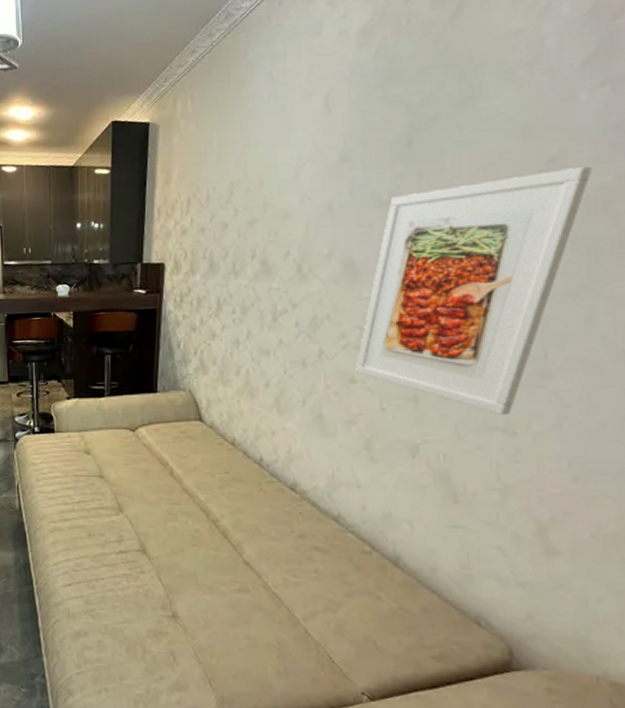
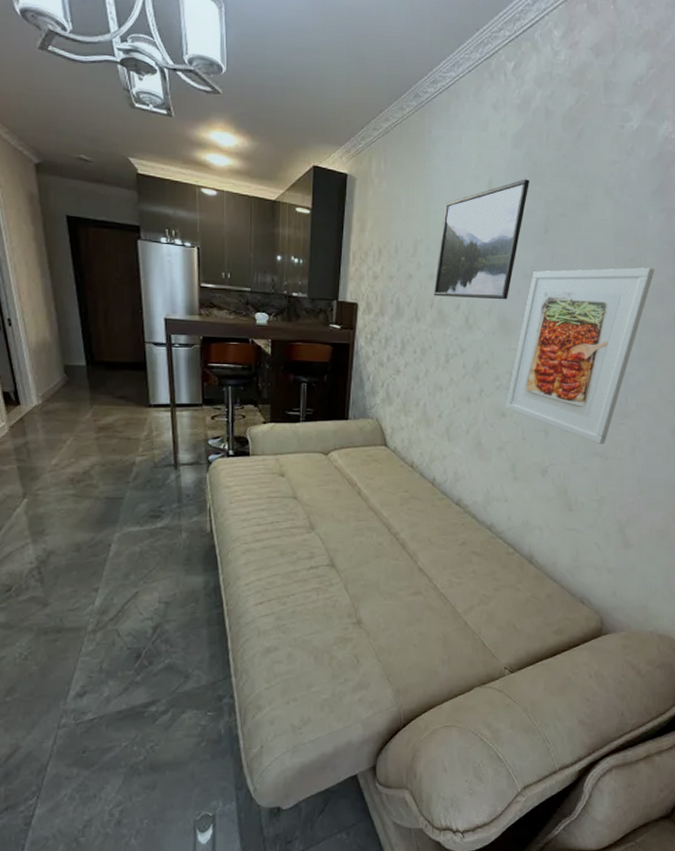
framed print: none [256,82,383,245] -> present [434,179,529,300]

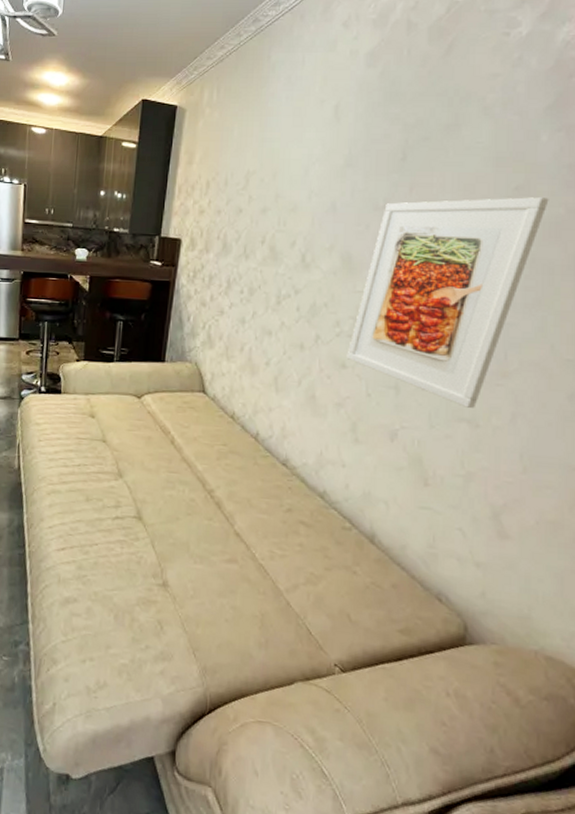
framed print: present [434,179,529,300] -> none [266,101,385,236]

